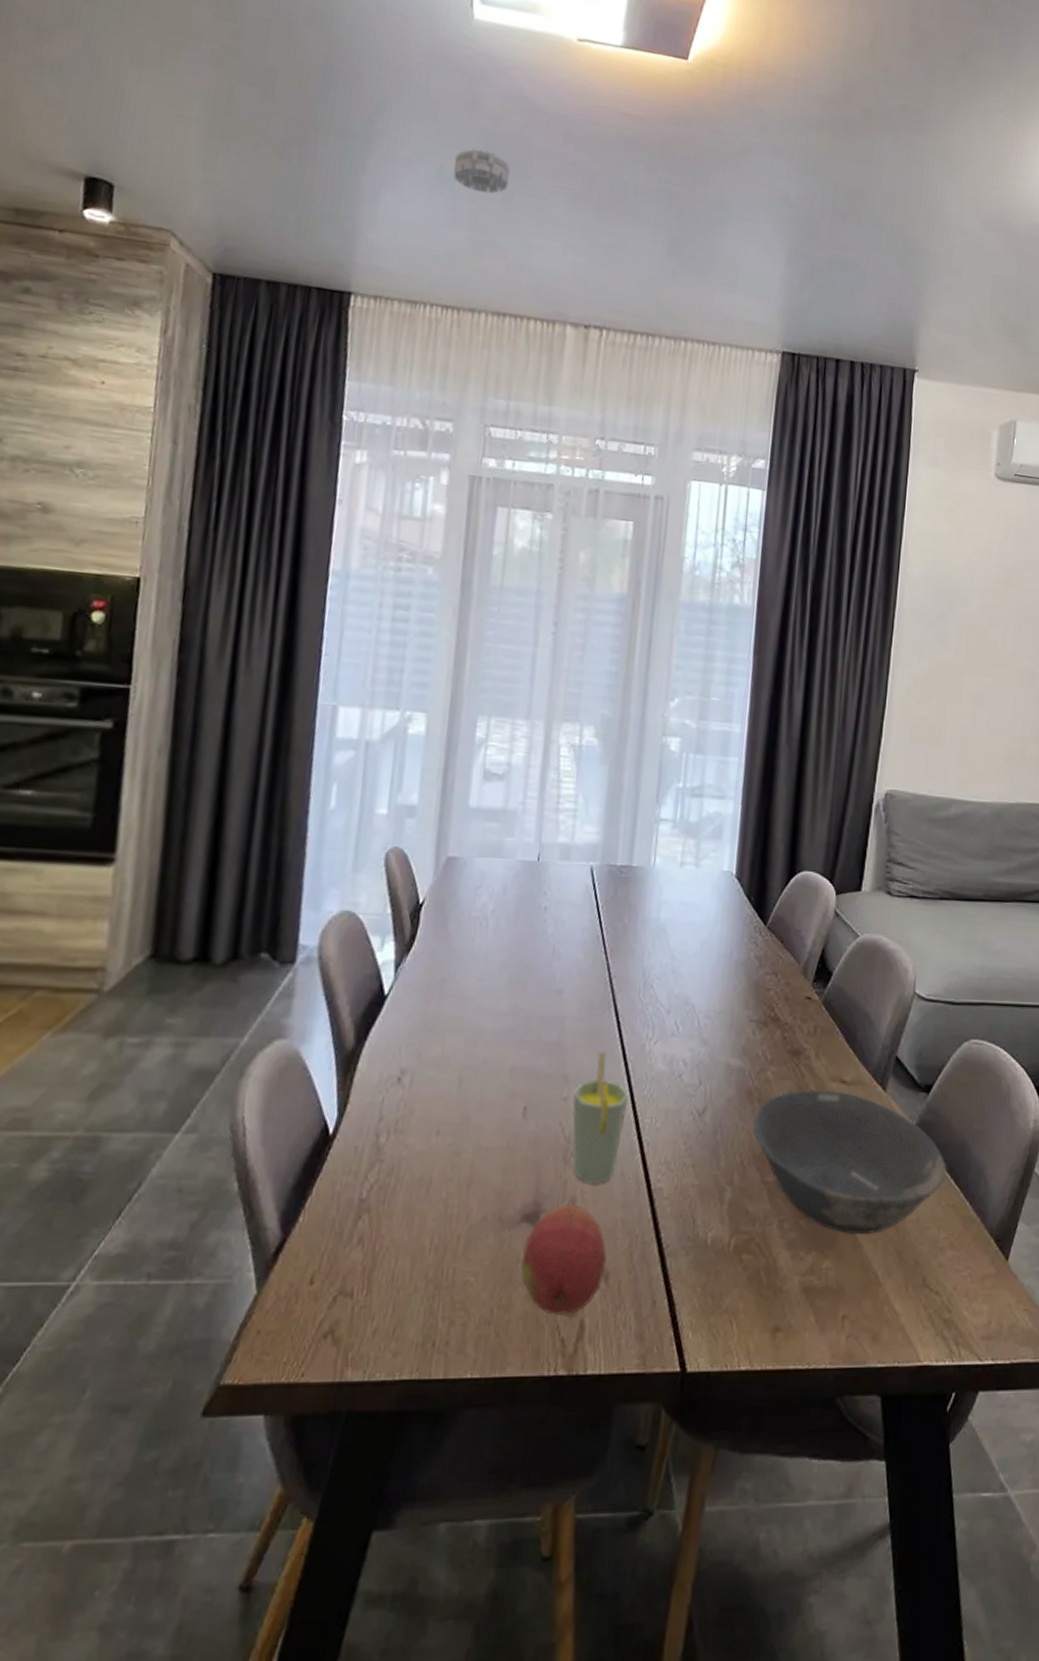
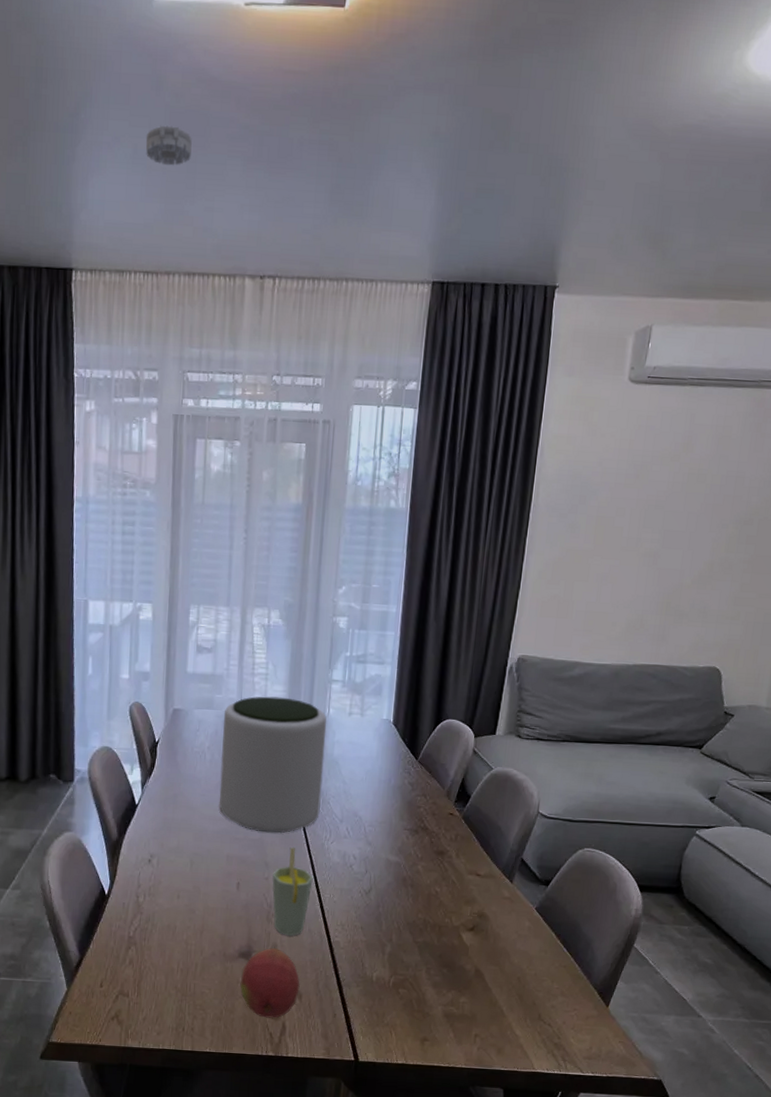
plant pot: none [504,840,653,1032] -> present [219,696,327,834]
bowl: present [753,1089,946,1234] -> none [407,879,560,982]

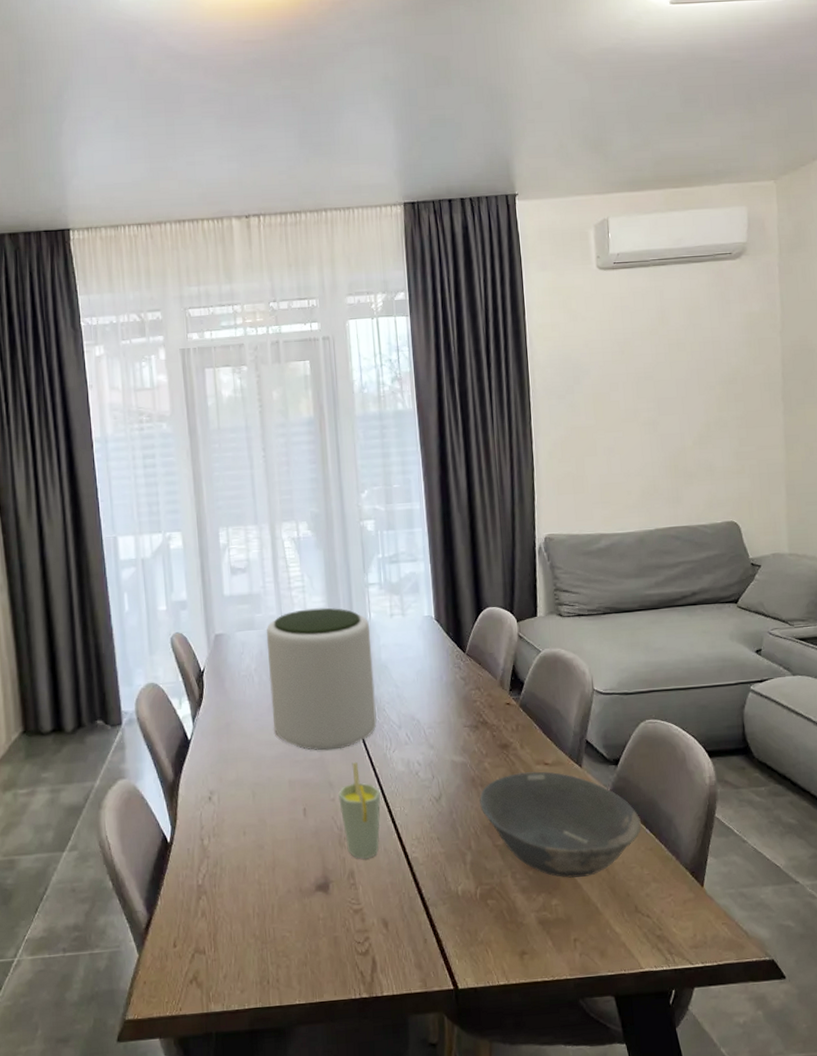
smoke detector: present [145,125,192,166] -> none [125,97,169,131]
fruit: present [240,948,300,1018] -> none [321,875,385,955]
bowl: none [407,879,560,982] -> present [480,771,641,878]

